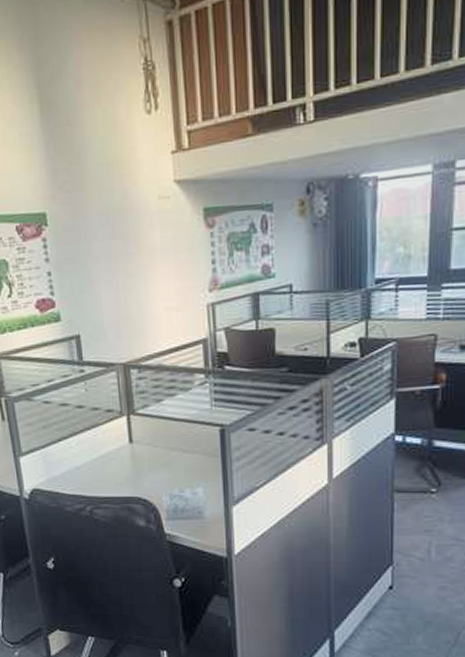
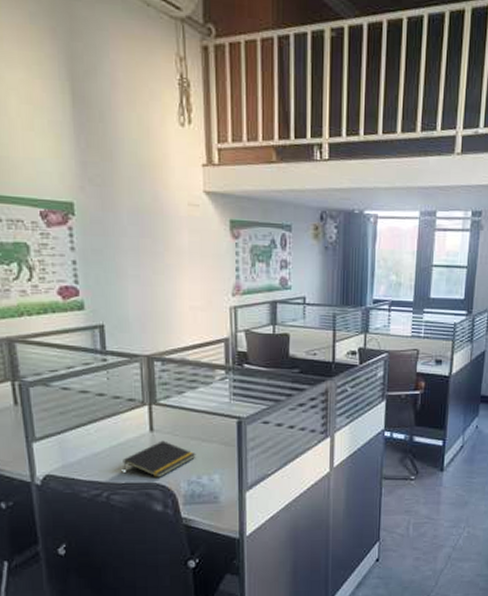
notepad: none [104,452,178,491] -> present [123,440,196,477]

